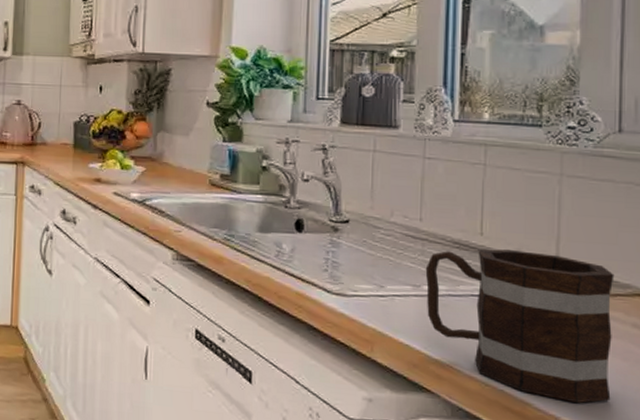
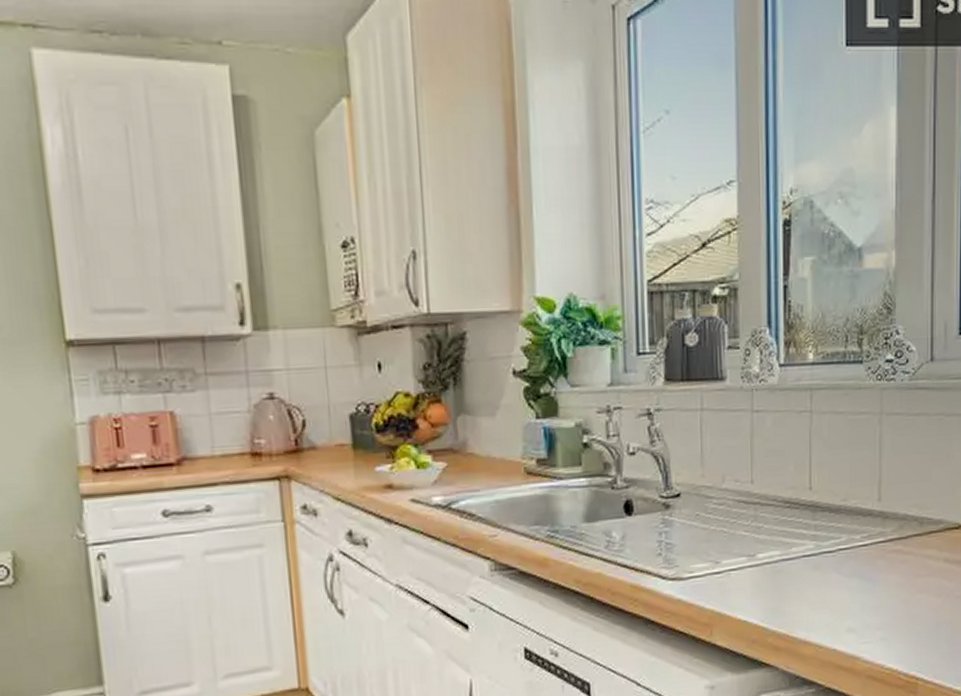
mug: present [425,249,615,403] -> none [759,500,929,648]

